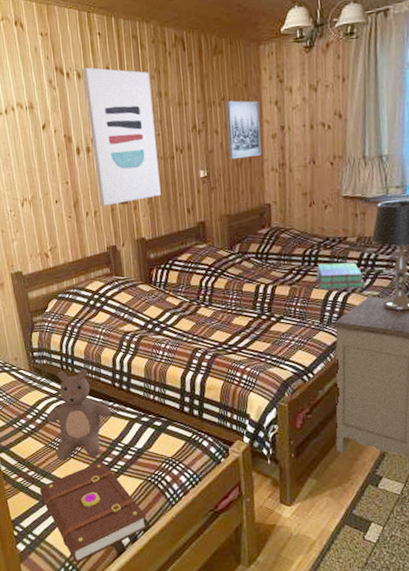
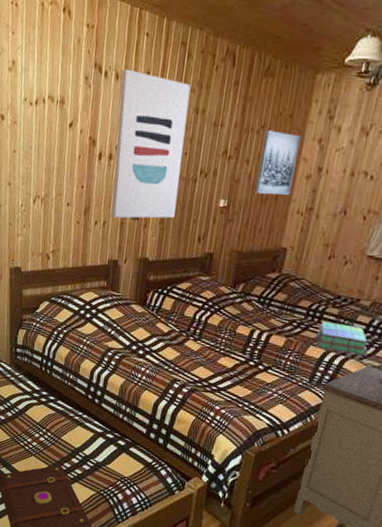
teddy bear: present [46,369,112,461] -> none [17,371,80,460]

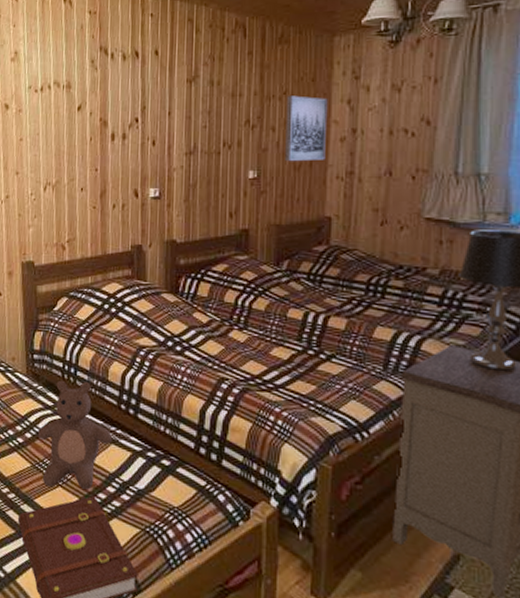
teddy bear: none [17,371,80,460] -> present [37,380,113,490]
wall art: present [111,69,190,219] -> none [128,49,203,199]
stack of books: present [316,321,368,356] -> none [383,296,446,333]

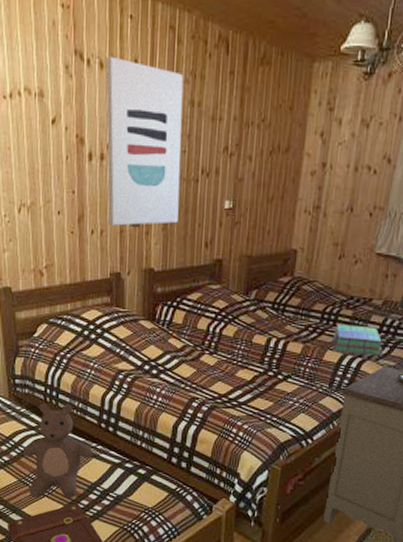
wall art: none [128,49,203,199] -> present [106,56,184,226]
wall art: present [285,95,328,162] -> none [259,124,303,194]
stack of books: none [383,296,446,333] -> present [333,324,382,356]

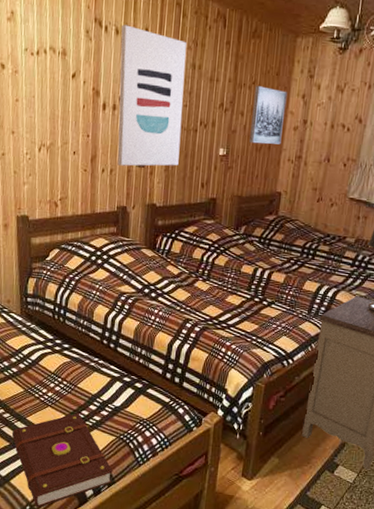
teddy bear: present [22,403,94,498] -> none [30,320,96,408]
wall art: none [259,124,303,194] -> present [249,86,287,145]
stack of books: present [333,324,382,356] -> none [312,258,355,287]

